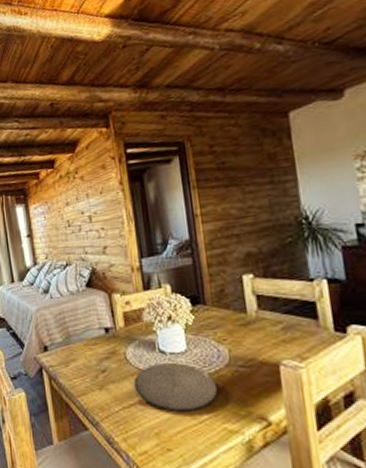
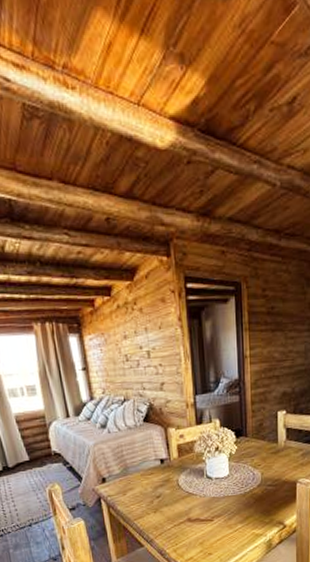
plate: present [134,362,218,412] -> none [184,485,251,525]

